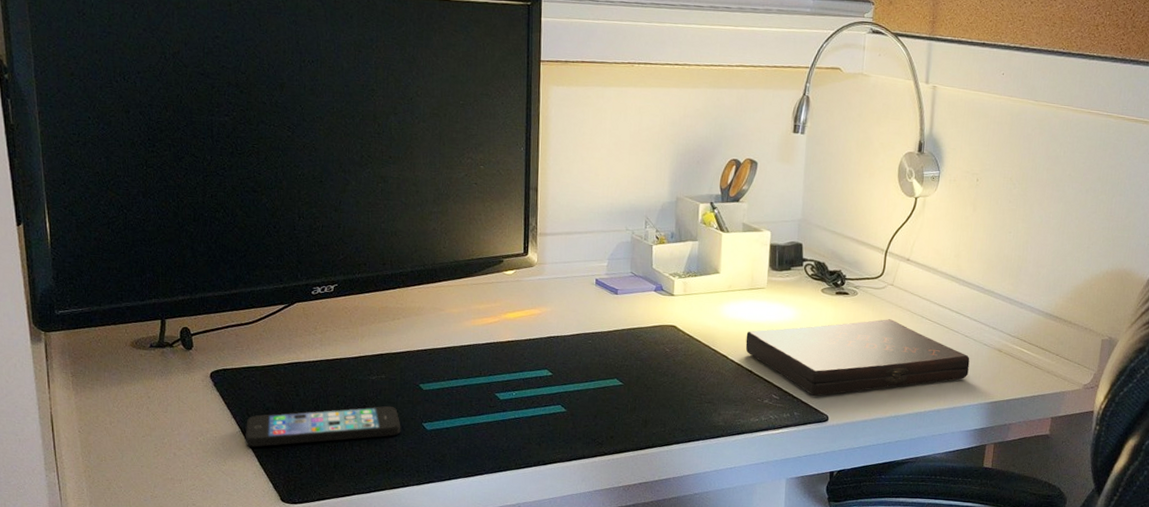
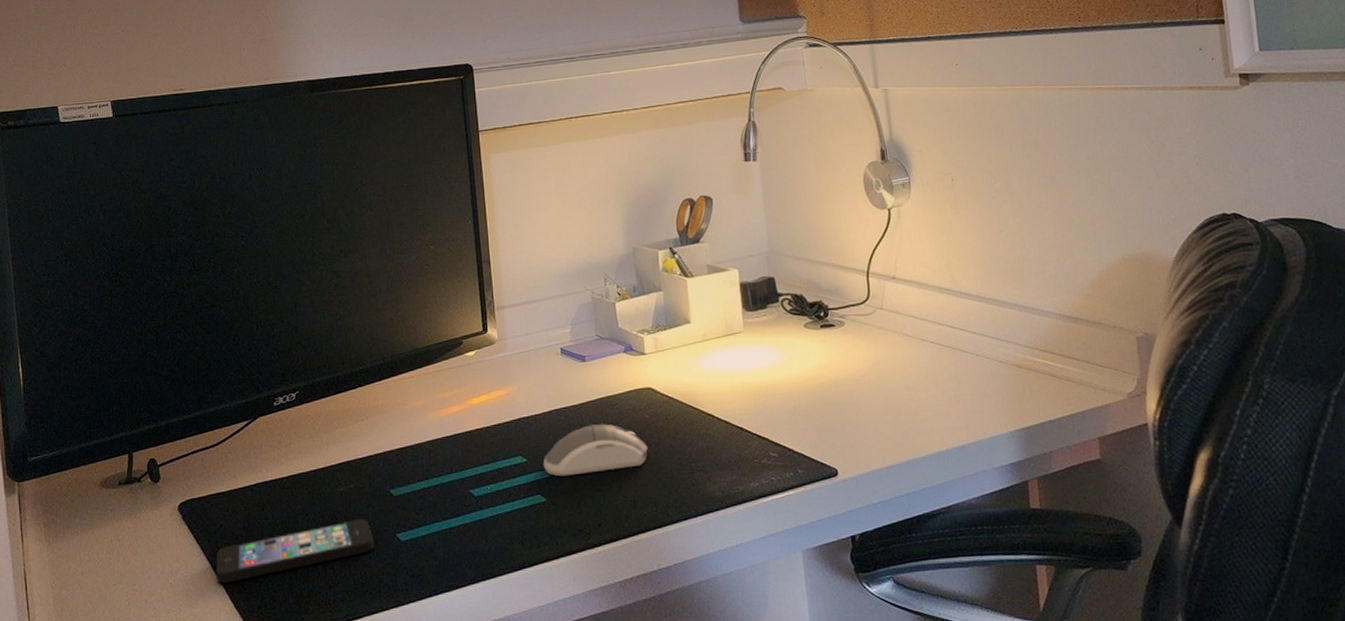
computer mouse: none [566,351,664,393] -> present [543,424,648,476]
book: present [745,319,970,396] -> none [730,347,989,447]

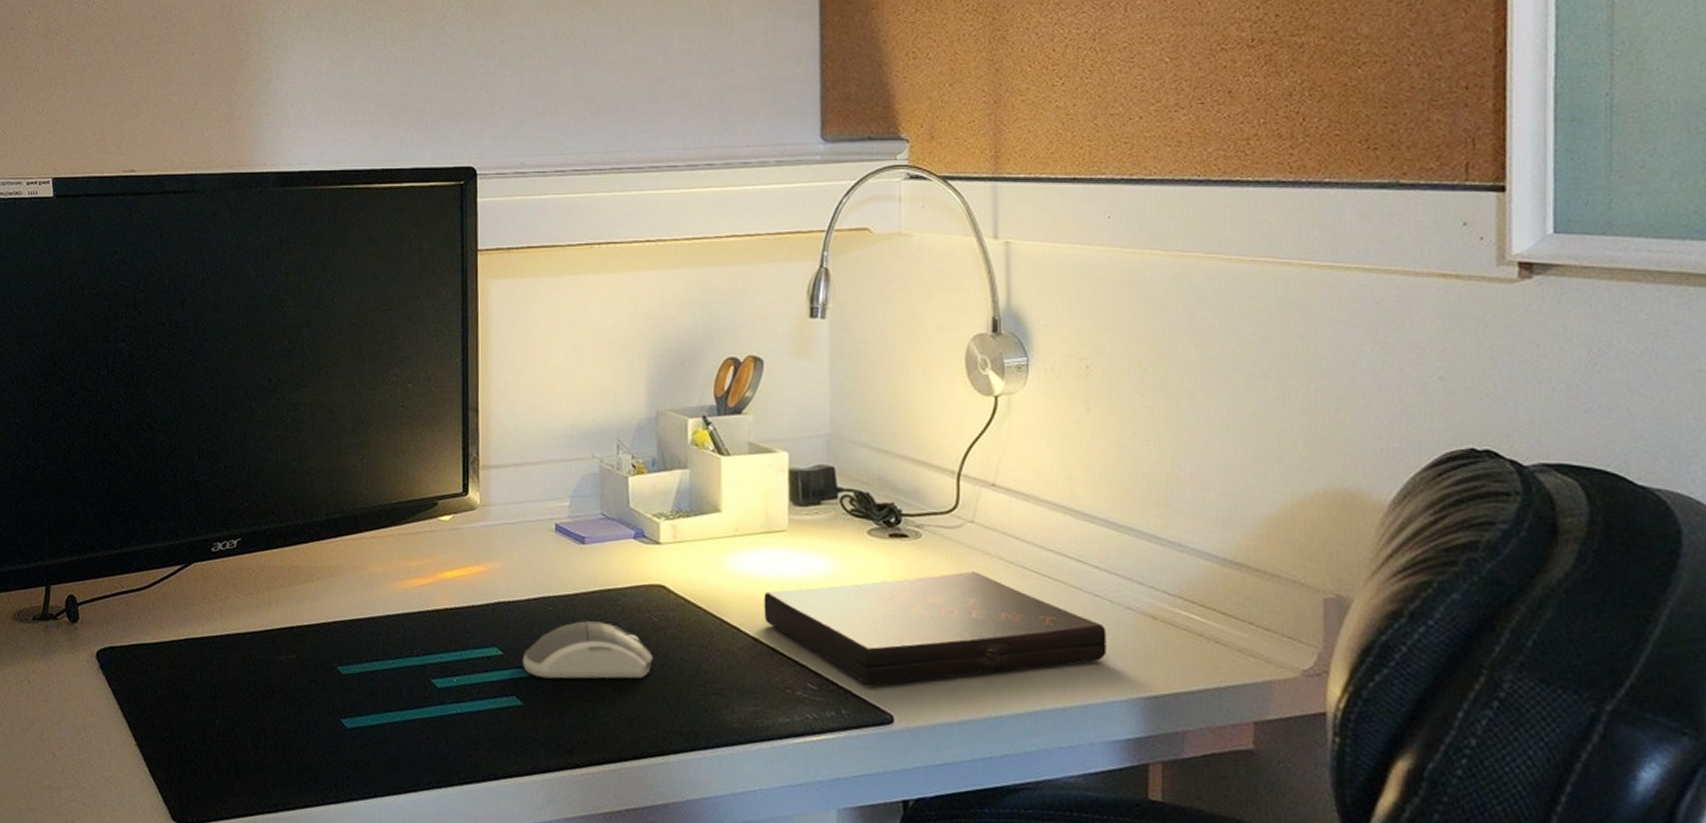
smartphone: present [215,518,375,584] -> none [132,695,315,748]
book: none [730,347,989,447] -> present [764,571,1107,686]

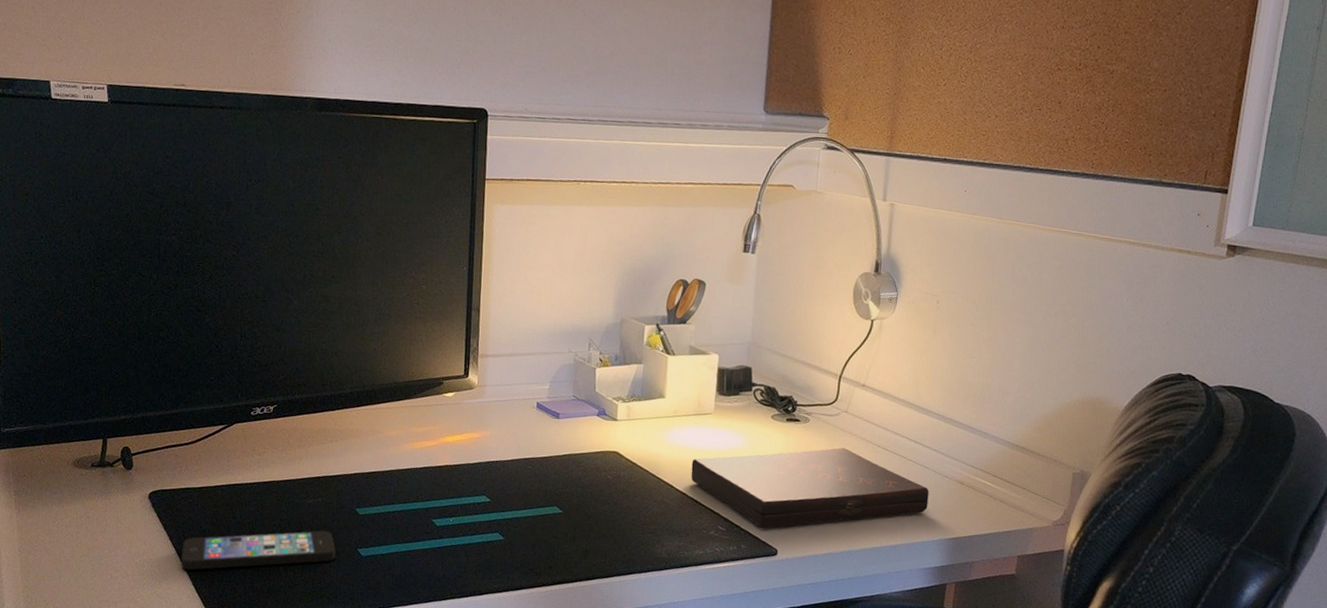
smartphone: none [132,695,315,748] -> present [180,530,336,570]
computer mouse: present [522,621,653,679] -> none [505,477,606,521]

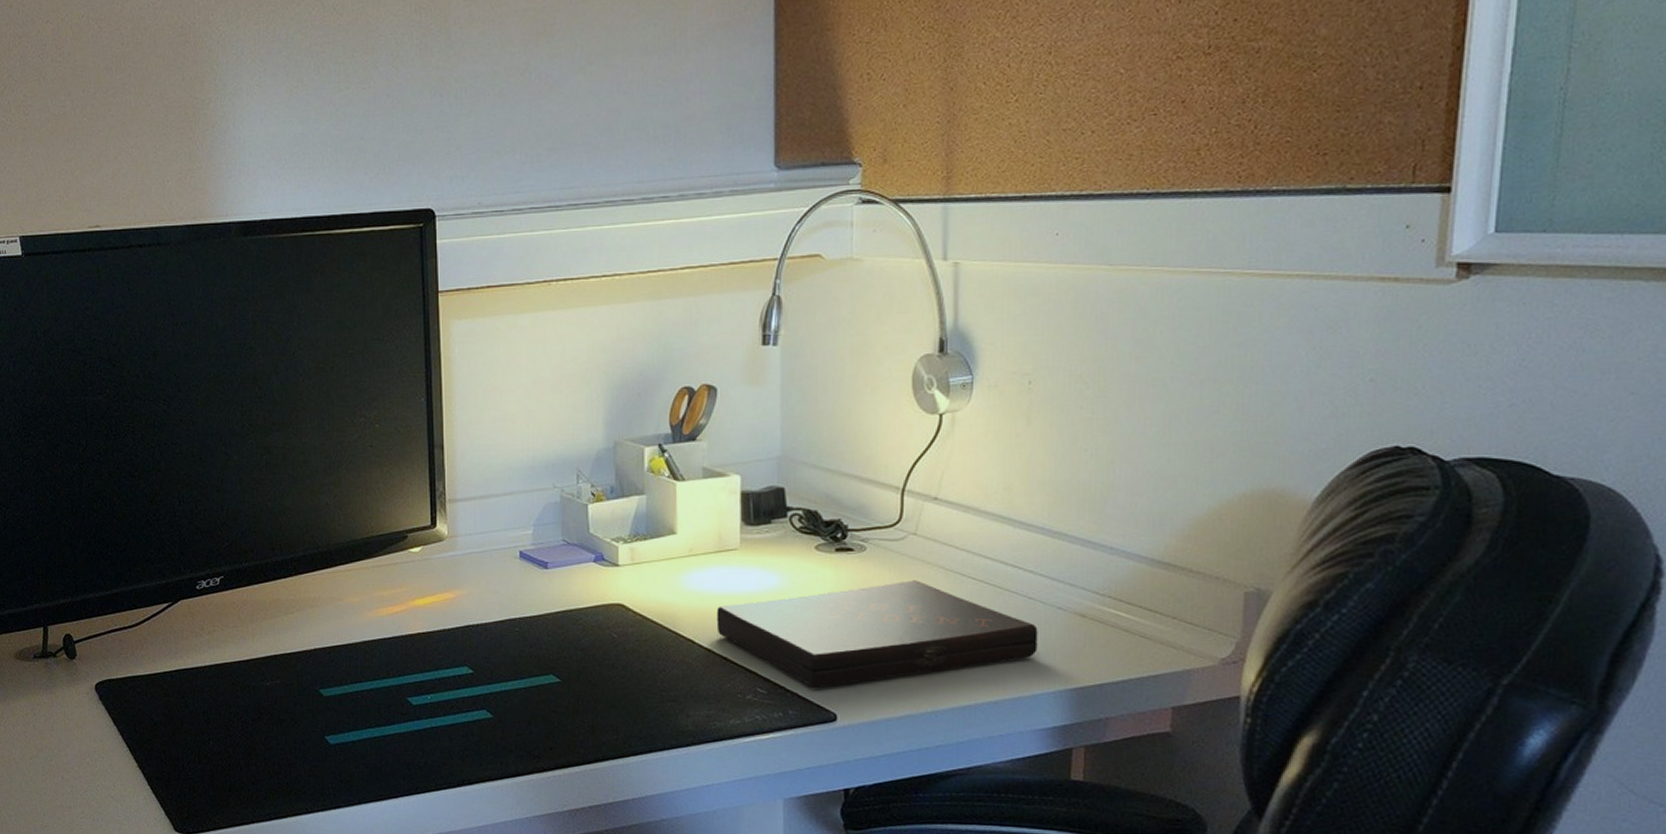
smartphone: present [180,530,336,570] -> none [133,716,301,769]

